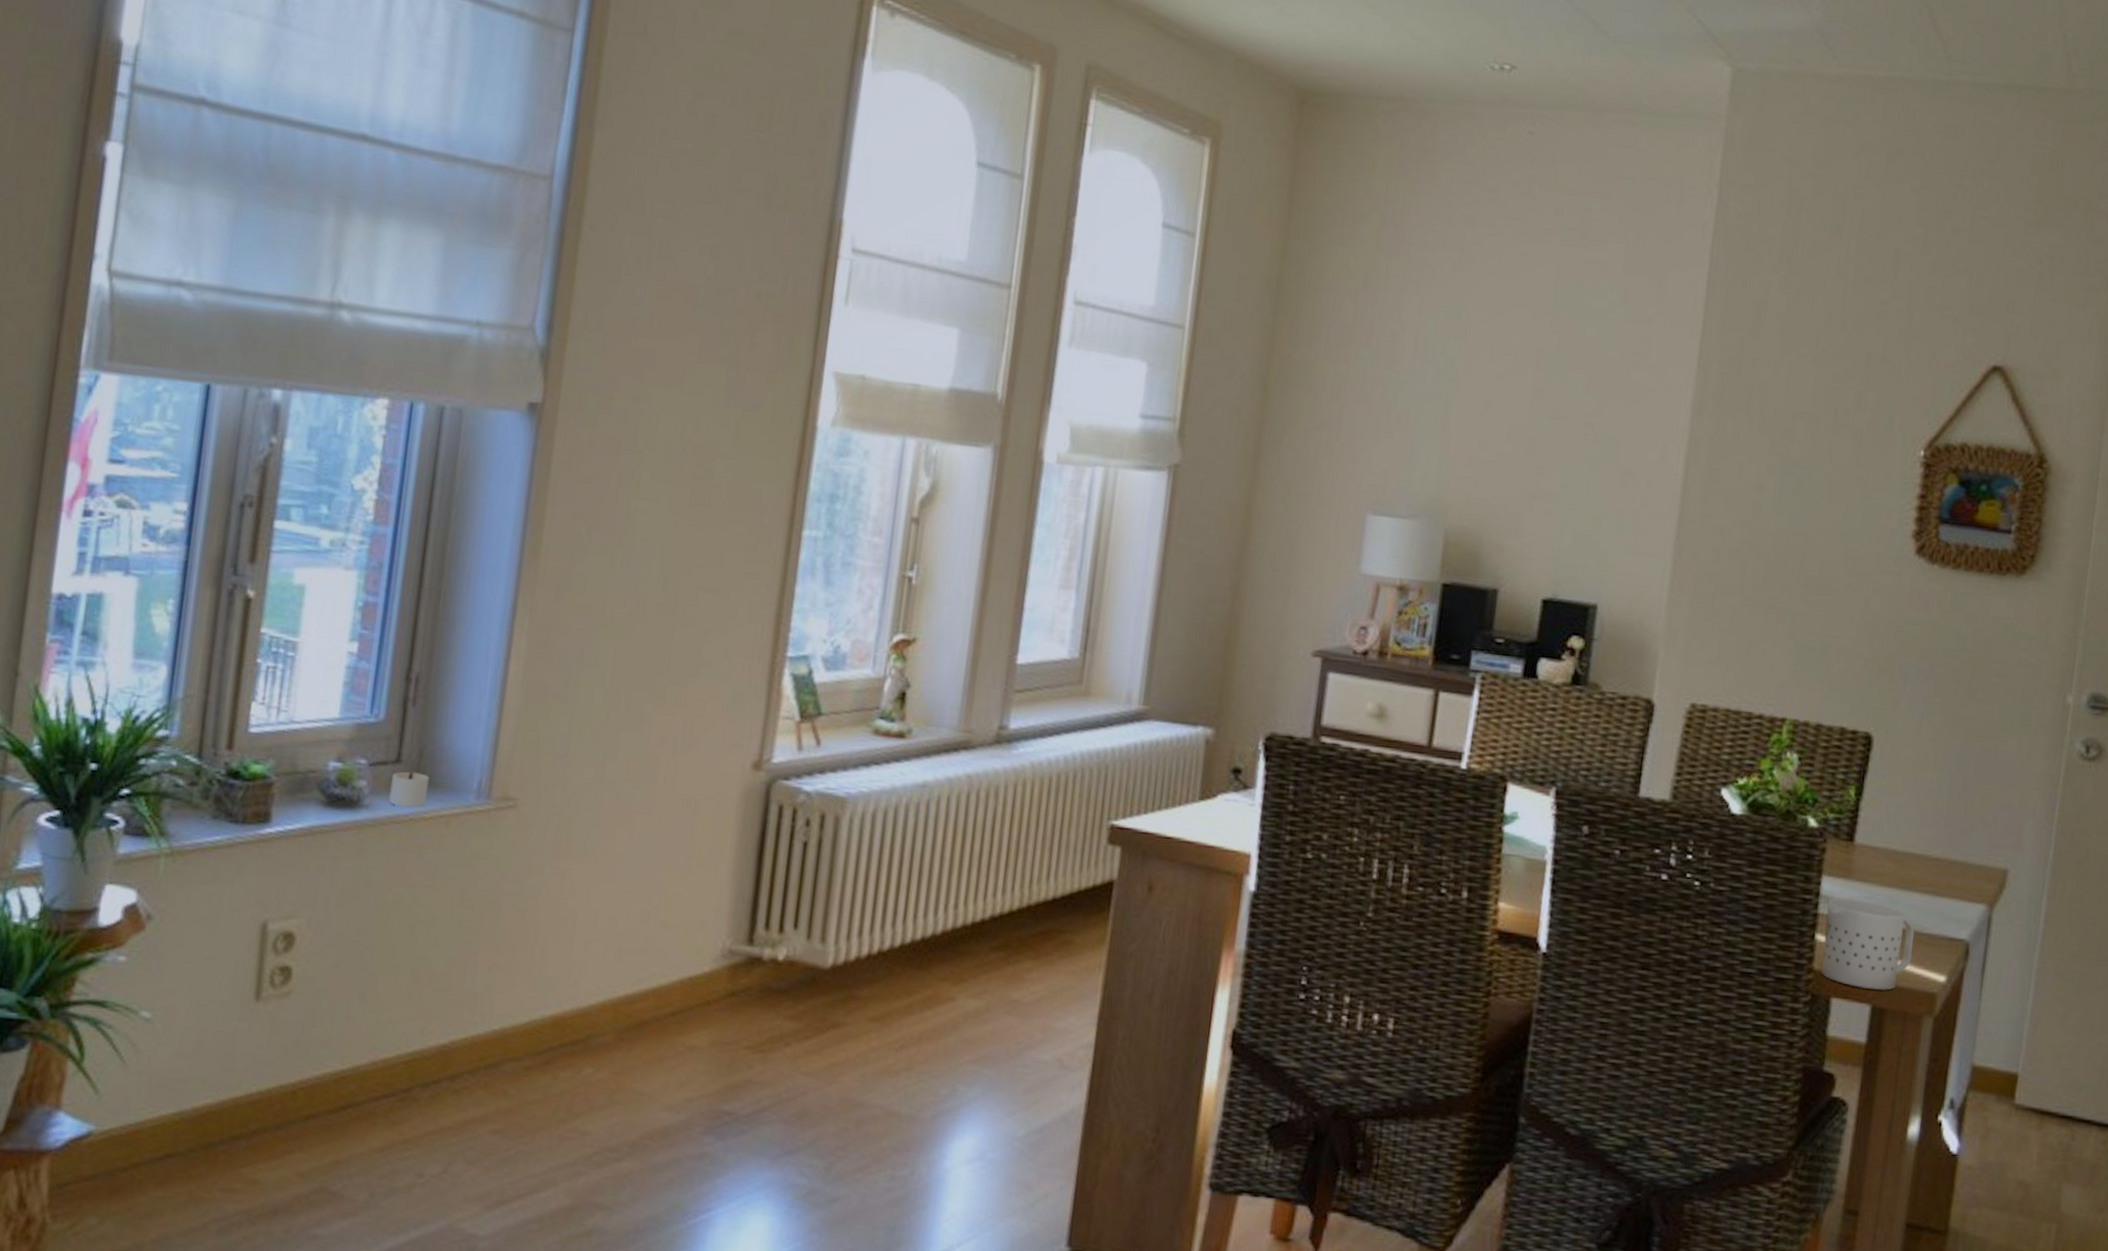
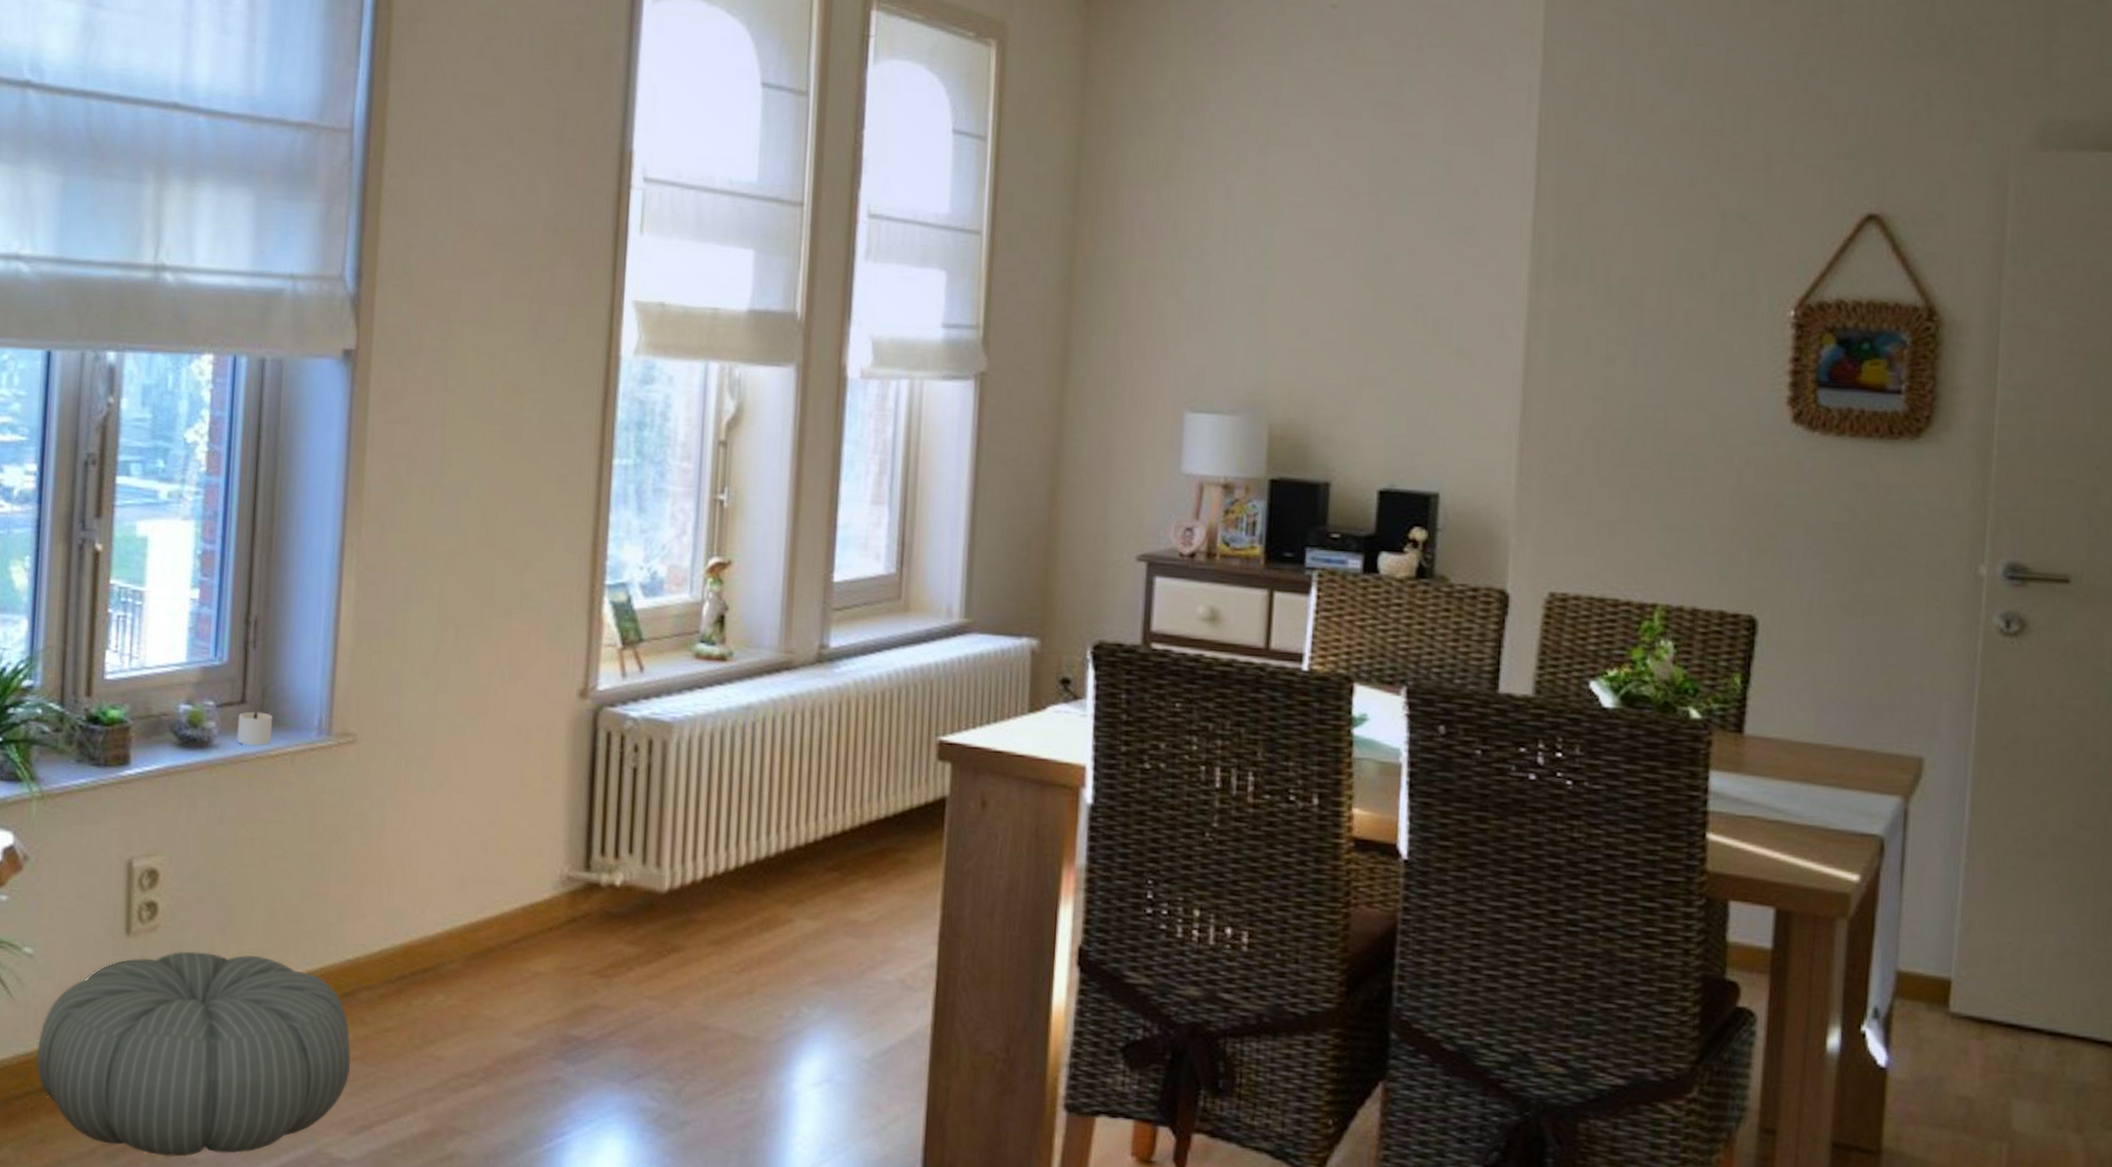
pouf: none [147,1018,492,1232] -> present [36,951,351,1157]
mug: present [1821,897,1915,991] -> none [1715,793,1820,892]

